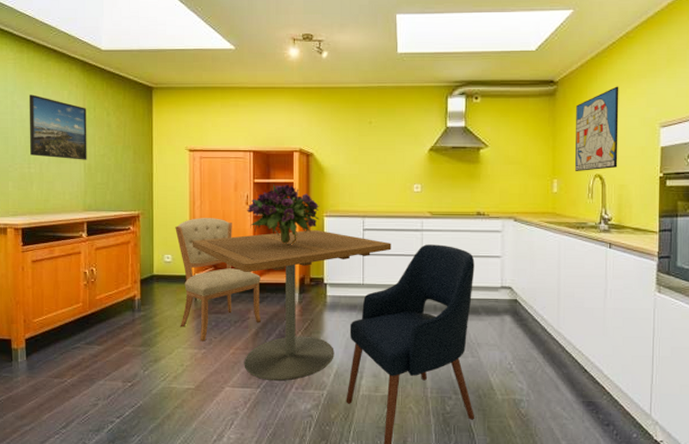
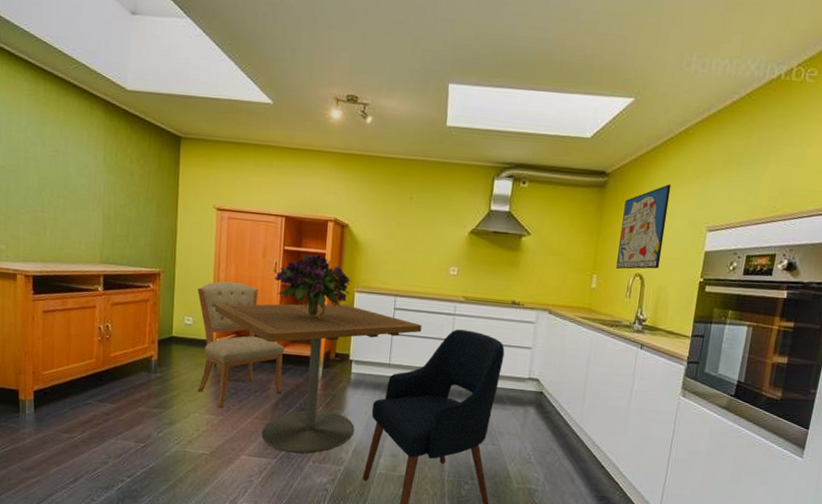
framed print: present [29,94,87,160] -> none [44,131,108,209]

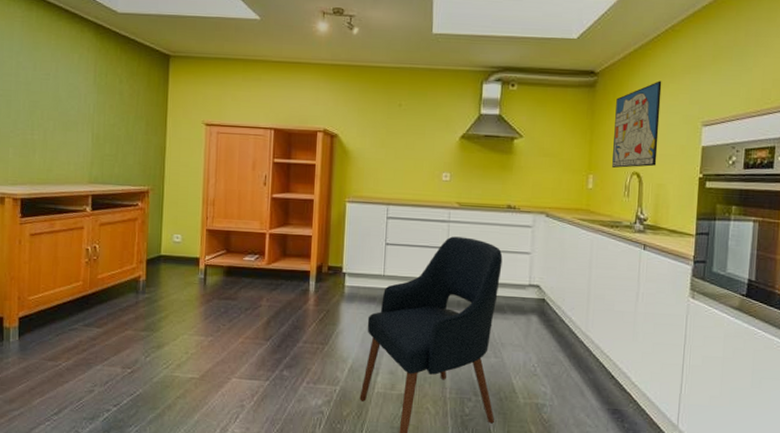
chair: present [197,281,285,408] -> none [186,197,276,329]
dining table: present [214,304,422,454] -> none [204,215,416,374]
bouquet: present [275,253,352,318] -> none [264,165,342,231]

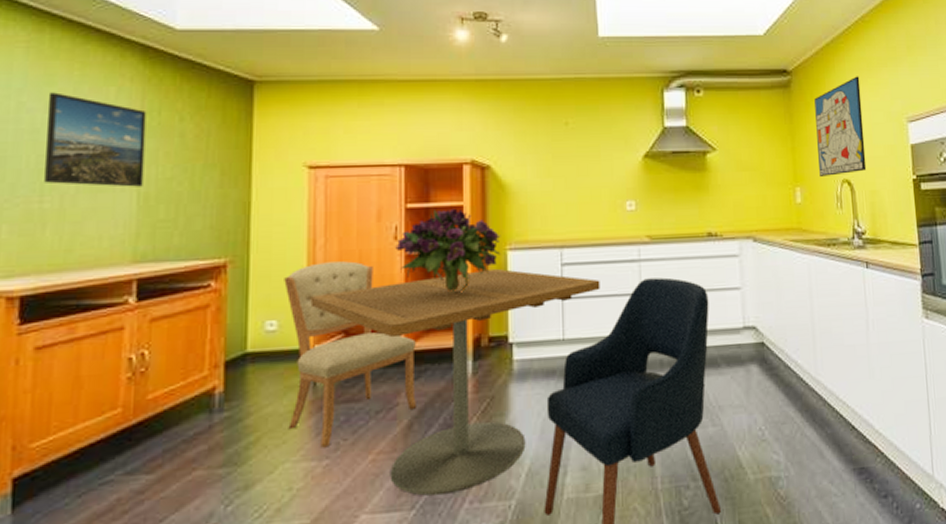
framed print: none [34,56,98,129] -> present [44,92,147,187]
chair: none [186,197,276,329] -> present [284,261,416,448]
dining table: none [204,215,416,374] -> present [310,268,600,496]
bouquet: none [264,165,342,231] -> present [395,208,501,293]

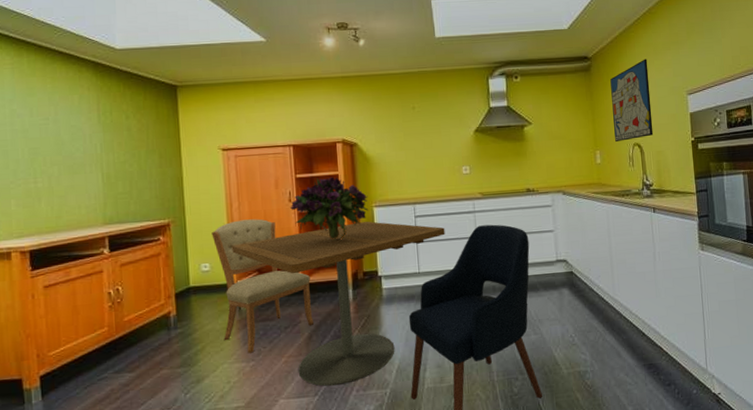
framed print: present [44,92,147,187] -> none [31,101,105,170]

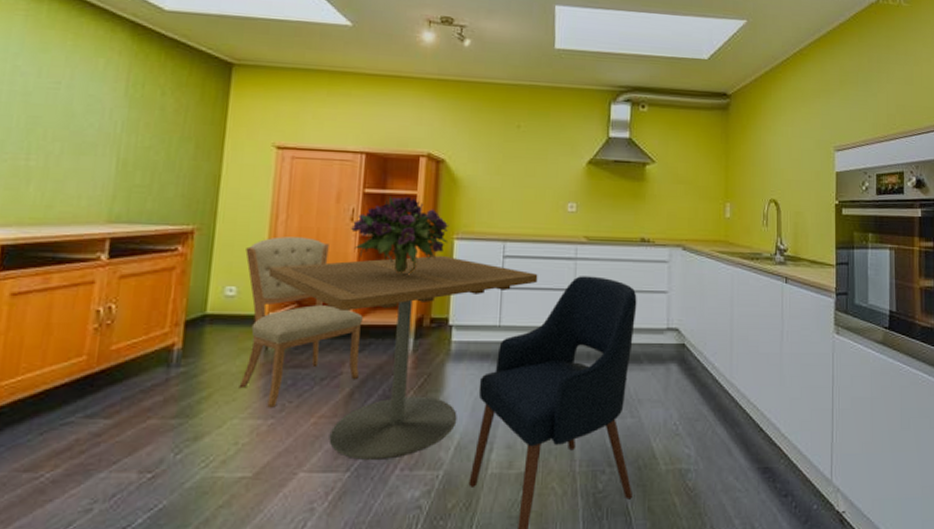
wall art: present [610,59,654,141] -> none [749,104,794,195]

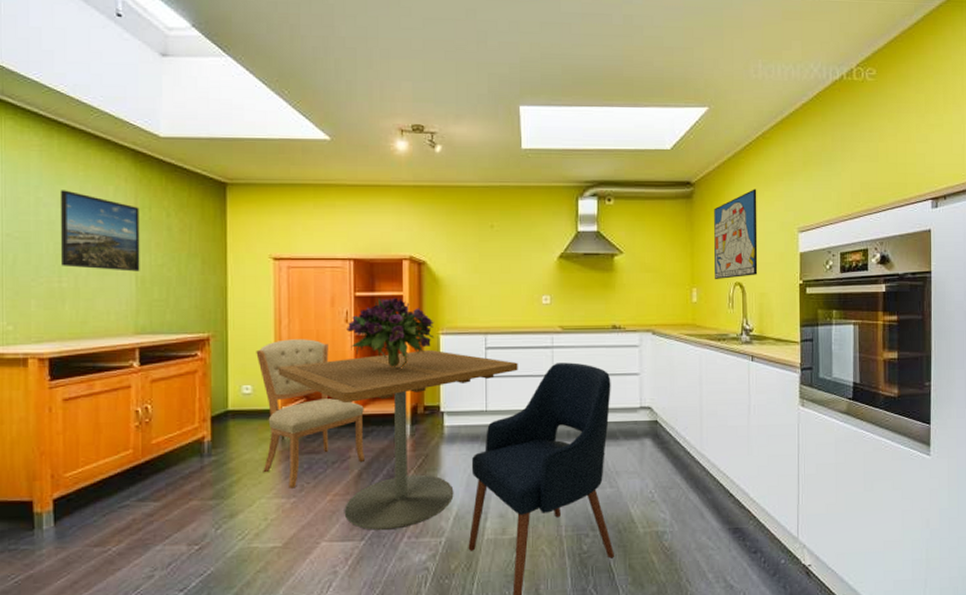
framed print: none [32,59,131,153] -> present [60,190,140,272]
wall art: none [749,104,794,195] -> present [714,189,758,279]

